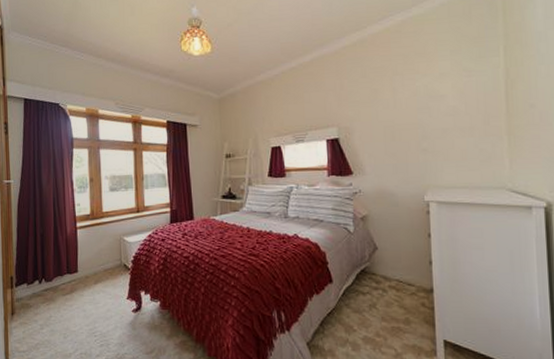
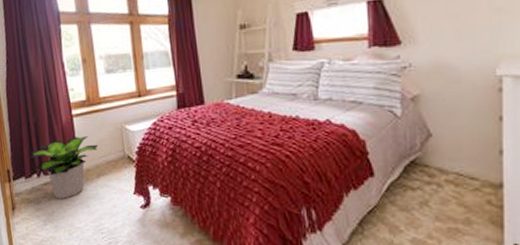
potted plant: none [35,246,98,304] -> present [31,136,99,199]

